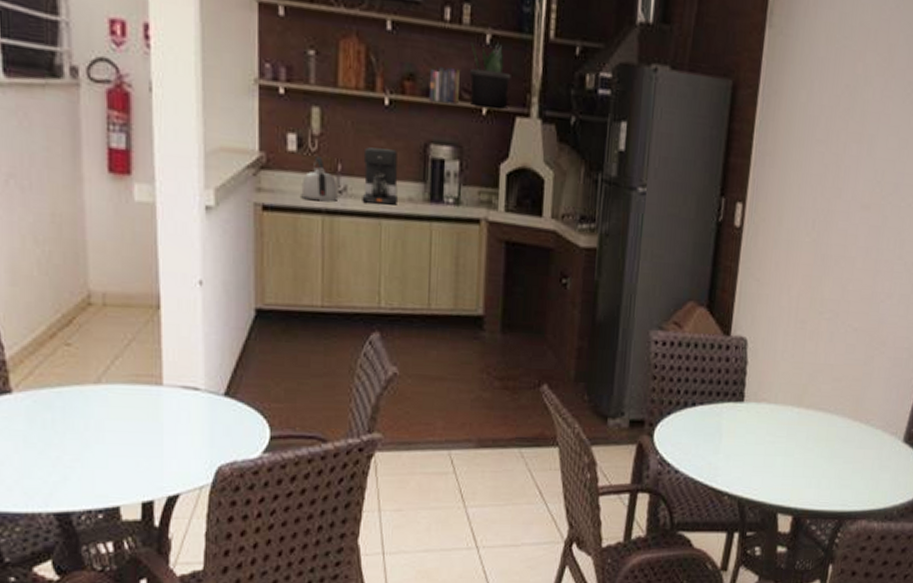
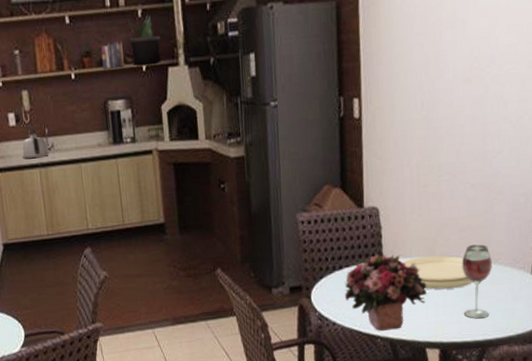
coffee maker: present [362,147,399,205] -> none [61,110,91,153]
bouquet: none [693,391,789,487] -> present [344,251,427,331]
plate: none [766,405,839,447] -> present [403,256,472,290]
wineglass: none [825,399,864,486] -> present [461,244,492,319]

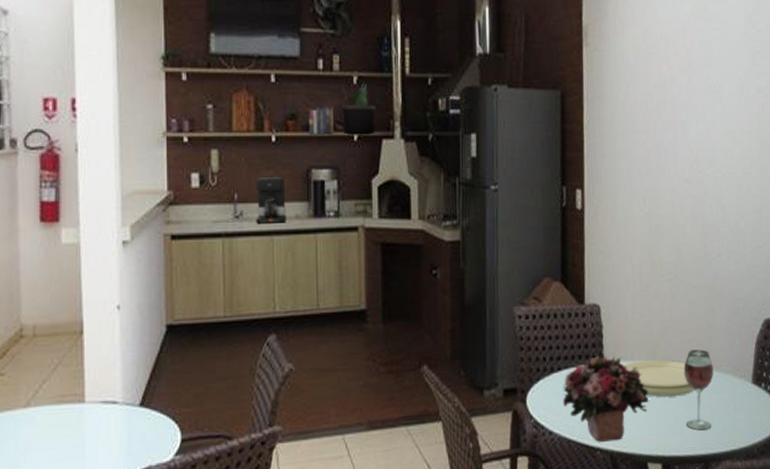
kettle: present [22,126,49,159] -> none [204,189,236,227]
coffee maker: none [61,110,91,153] -> present [256,177,287,223]

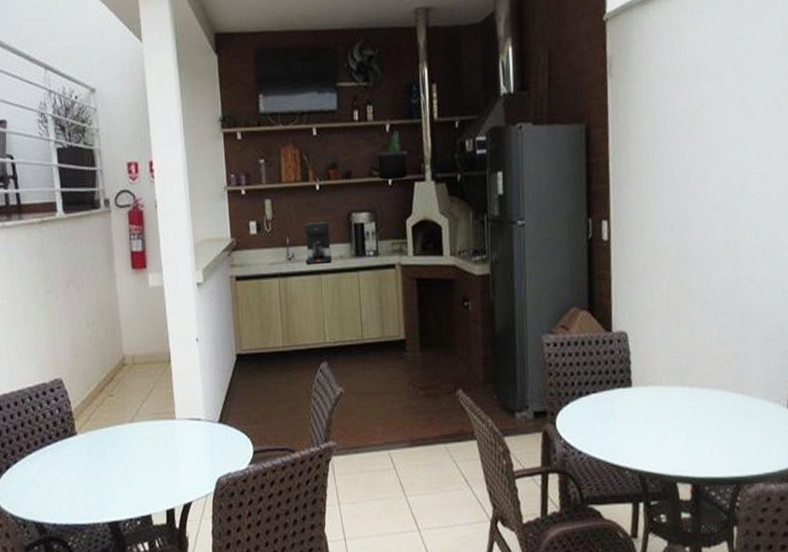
books: present [308,106,333,135] -> none [346,154,370,181]
bouquet: present [563,353,649,442] -> none [591,378,678,462]
plate: present [624,360,694,397] -> none [653,385,726,421]
wineglass: present [683,349,714,430] -> none [714,375,746,453]

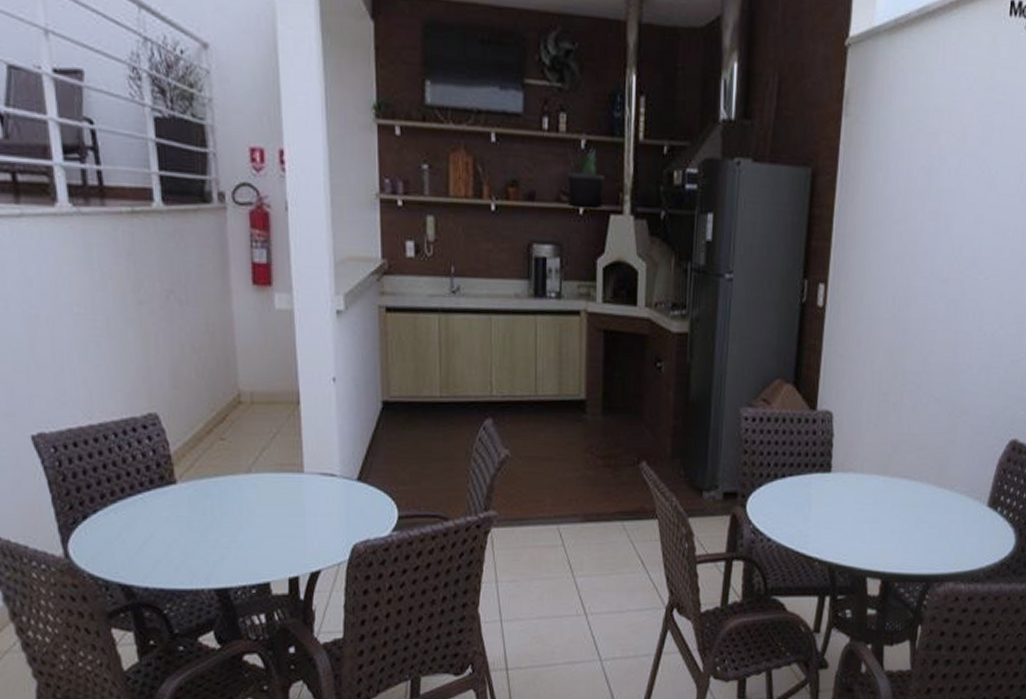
coffee maker: present [304,222,333,264] -> none [473,250,506,302]

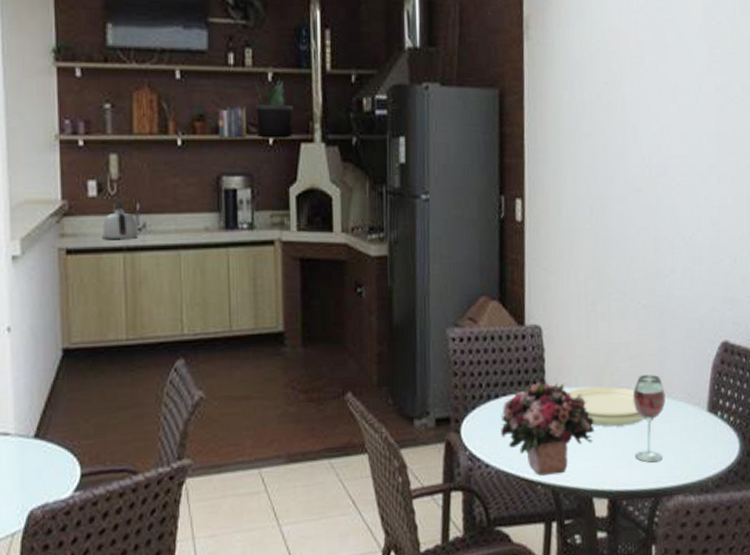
kettle: none [419,260,453,302] -> present [102,199,139,240]
books: none [530,173,558,206] -> present [217,106,246,138]
bouquet: none [784,462,875,553] -> present [500,378,594,476]
plate: none [852,474,925,513] -> present [568,386,644,426]
wineglass: none [912,467,948,550] -> present [632,374,666,463]

